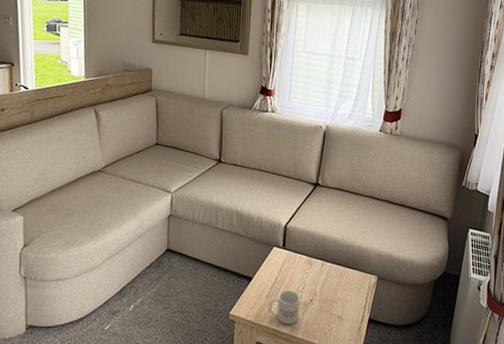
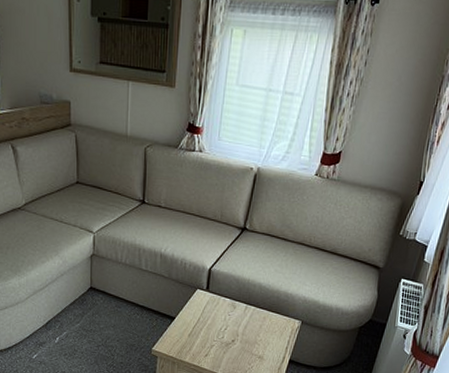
mug: present [269,291,300,324] -> none [190,331,222,362]

